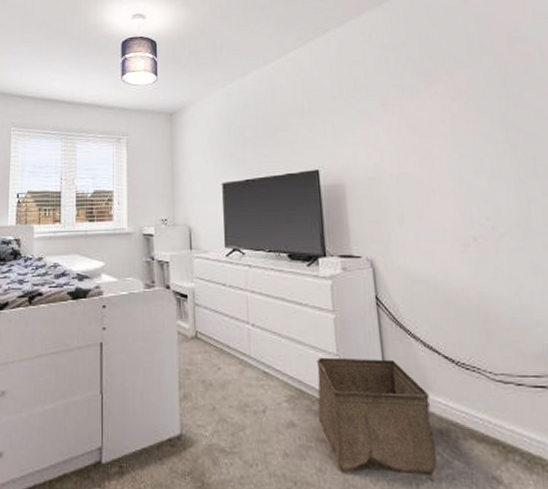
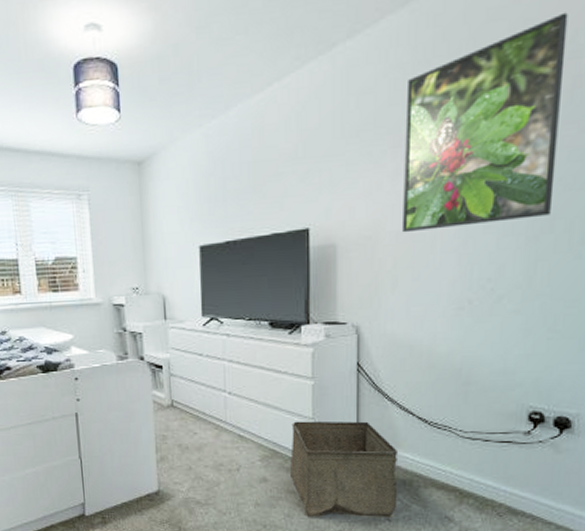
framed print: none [390,11,531,176] -> present [403,12,568,233]

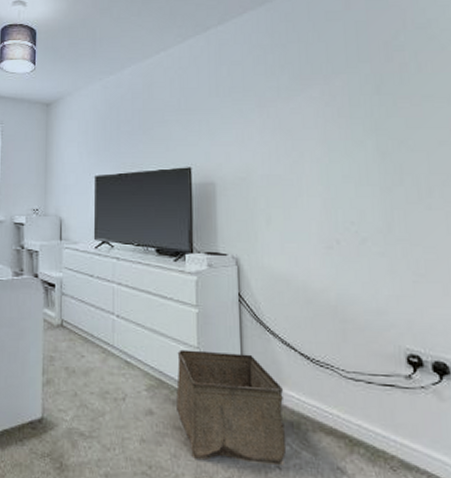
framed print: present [403,12,568,233] -> none [268,18,399,177]

